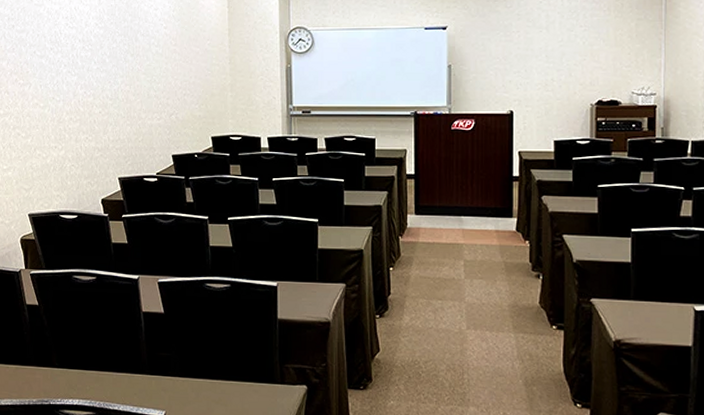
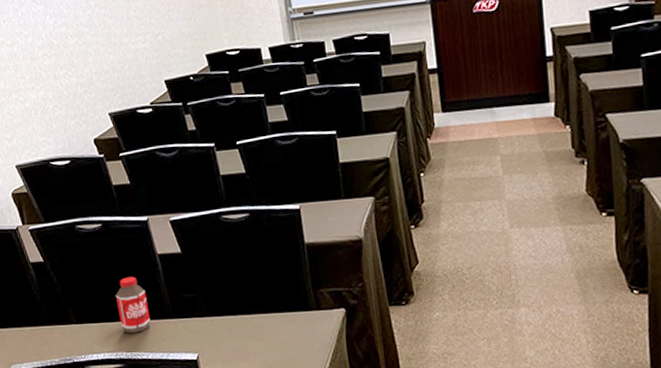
bottle: none [98,329,127,384] -> present [116,277,151,333]

